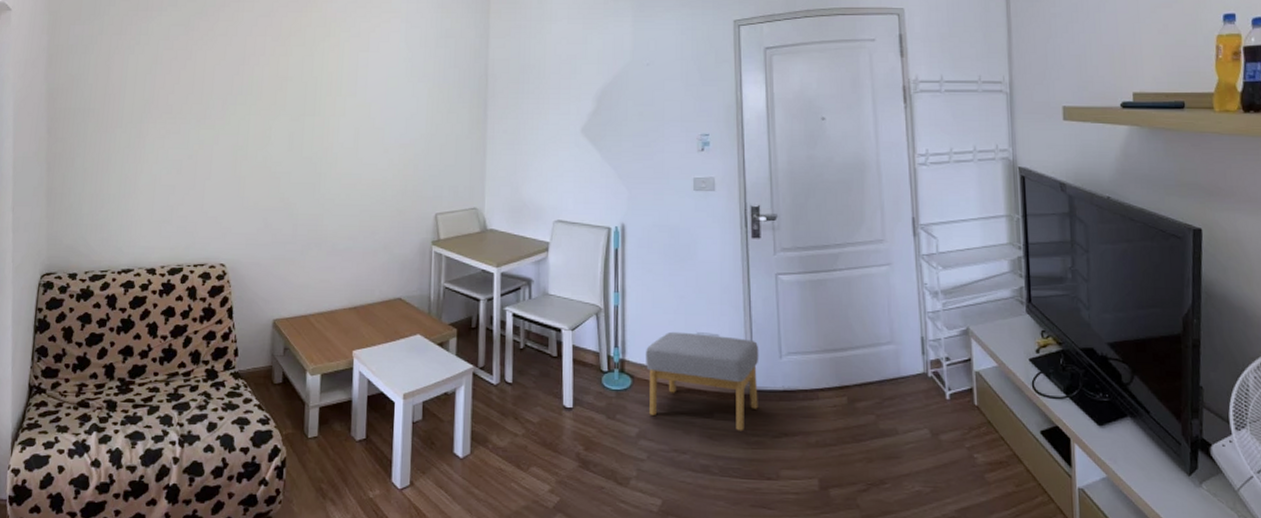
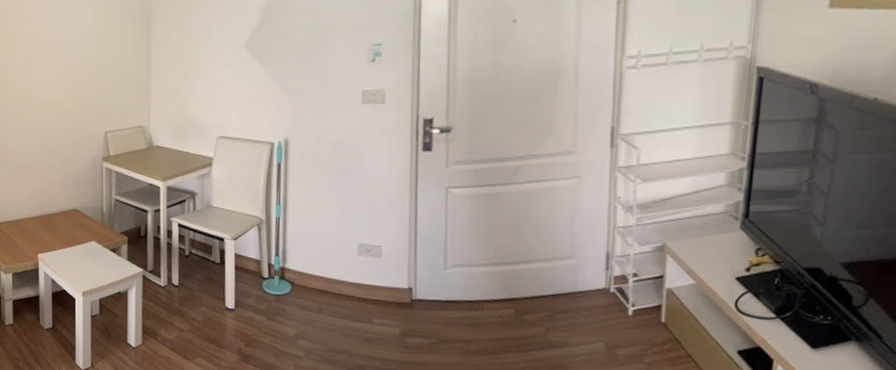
footstool: present [646,331,759,431] -> none [306,242,423,337]

